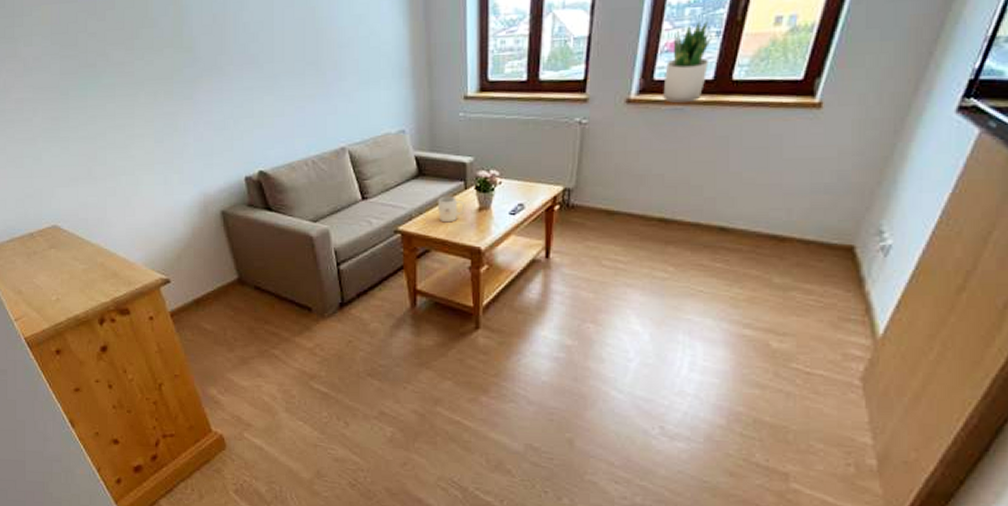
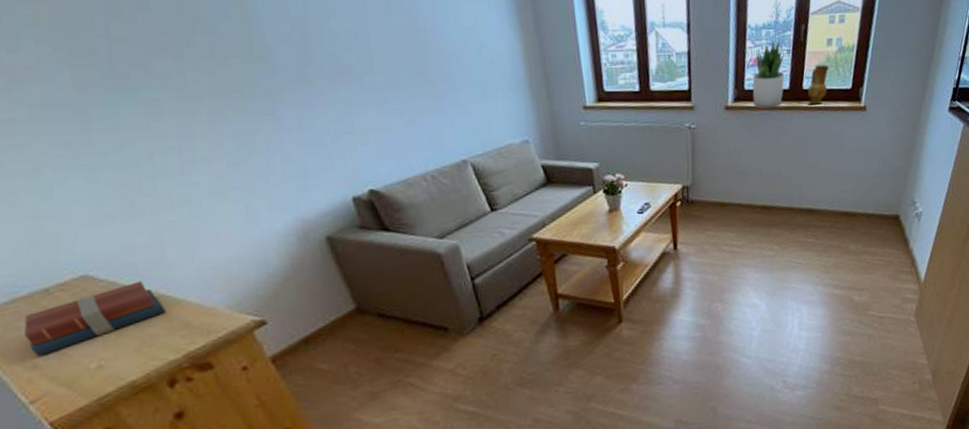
books: none [16,235,102,286] -> present [23,281,165,357]
mug: present [438,196,465,223] -> none [569,200,597,227]
ceramic jug: none [738,49,774,100] -> present [807,65,830,105]

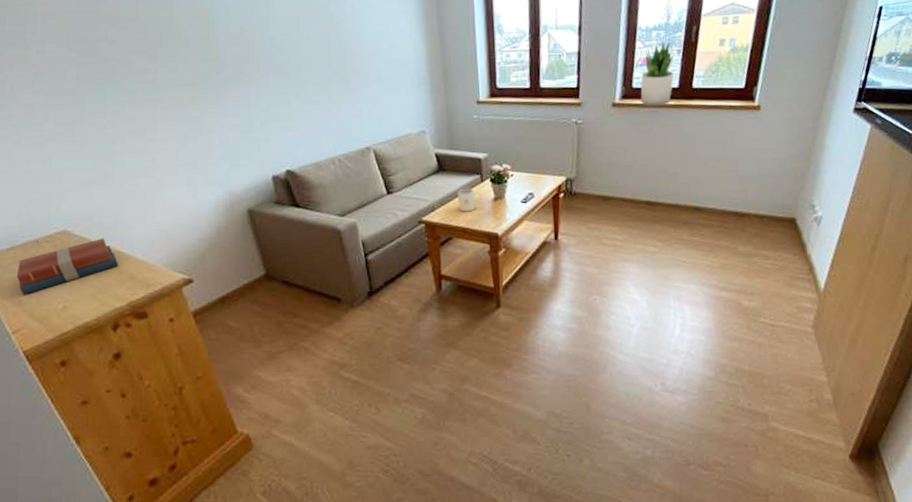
mug: none [569,200,597,227] -> present [458,188,483,212]
ceramic jug: present [807,65,830,105] -> none [697,64,722,103]

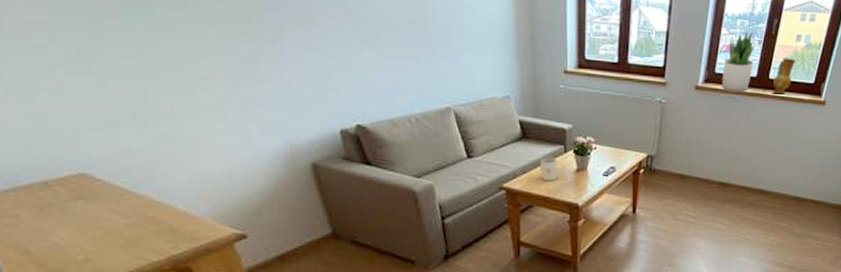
books: present [16,238,118,295] -> none [19,185,154,244]
ceramic jug: none [697,64,722,103] -> present [773,58,796,95]

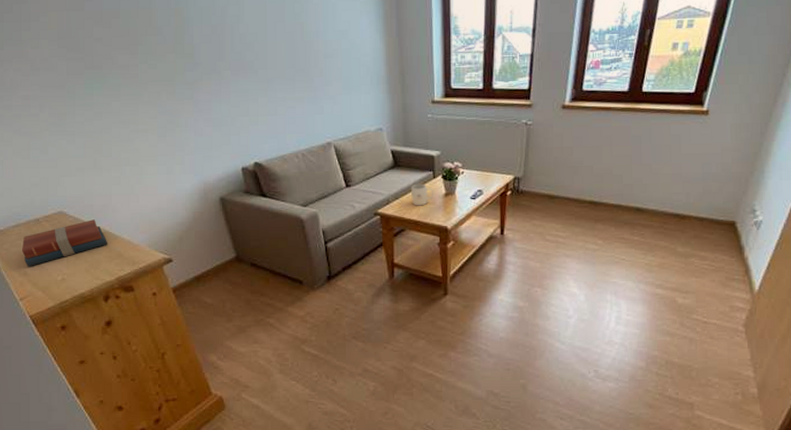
books: none [19,185,154,244] -> present [21,219,107,267]
planter: present [722,30,756,94] -> none [590,43,627,110]
ceramic jug: present [773,58,796,95] -> none [646,68,673,107]

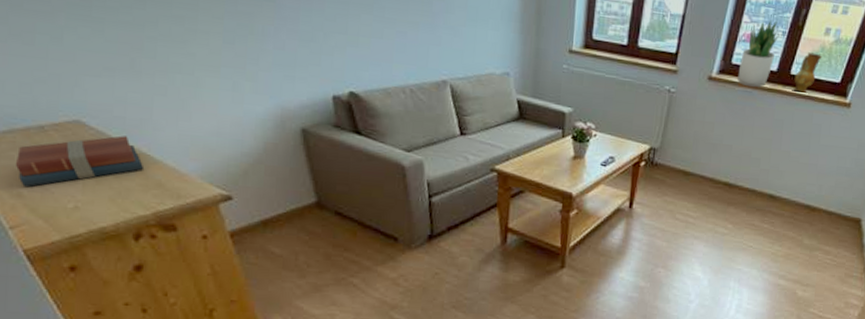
mug: present [411,183,434,206] -> none [535,141,561,167]
planter: none [590,43,627,110] -> present [737,19,780,88]
ceramic jug: none [646,68,673,107] -> present [793,52,823,93]

